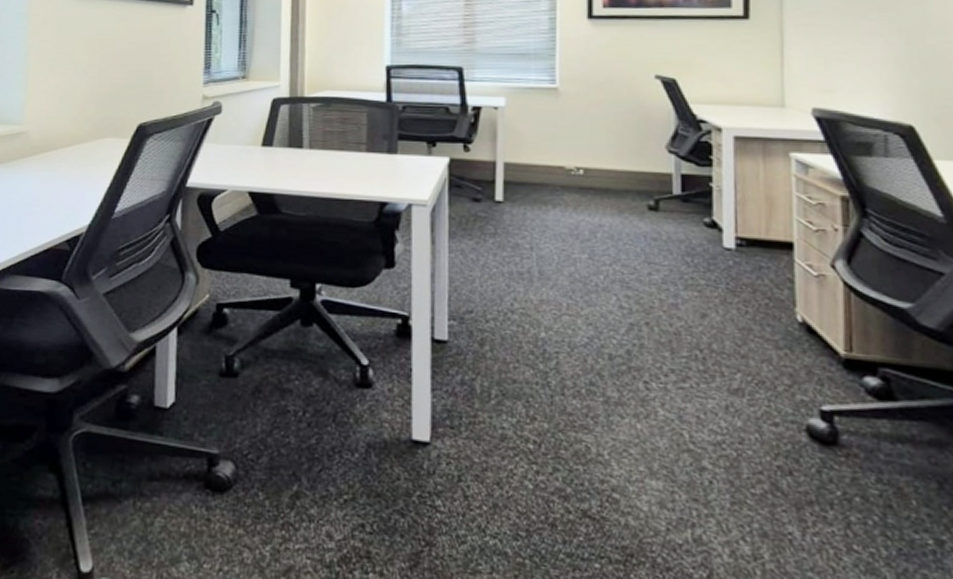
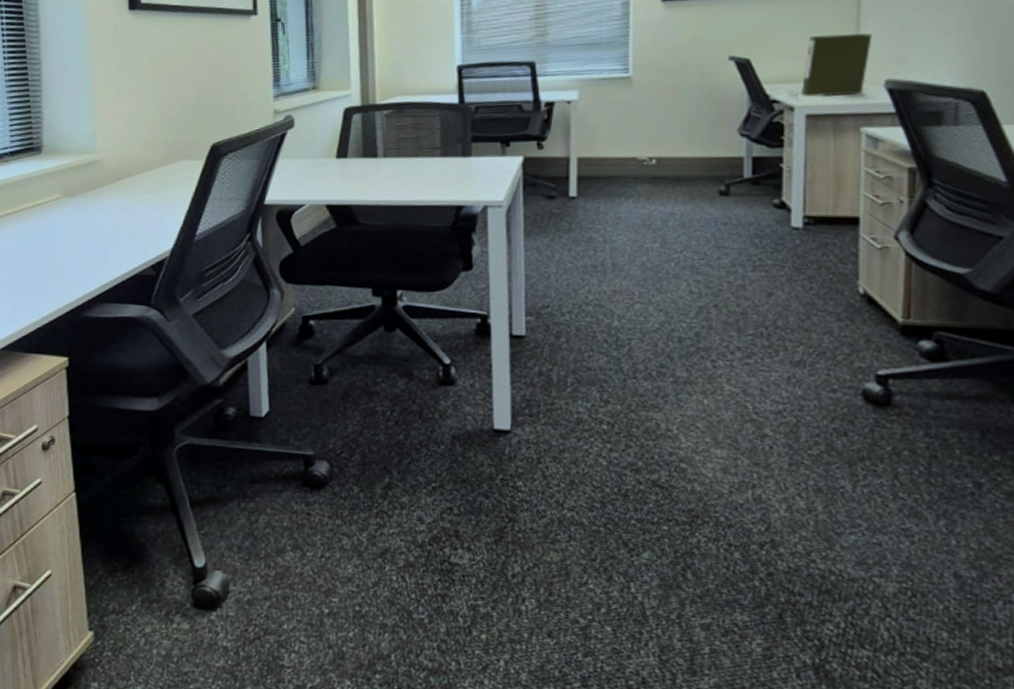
binder: none [728,61,797,120] -> present [802,33,872,97]

